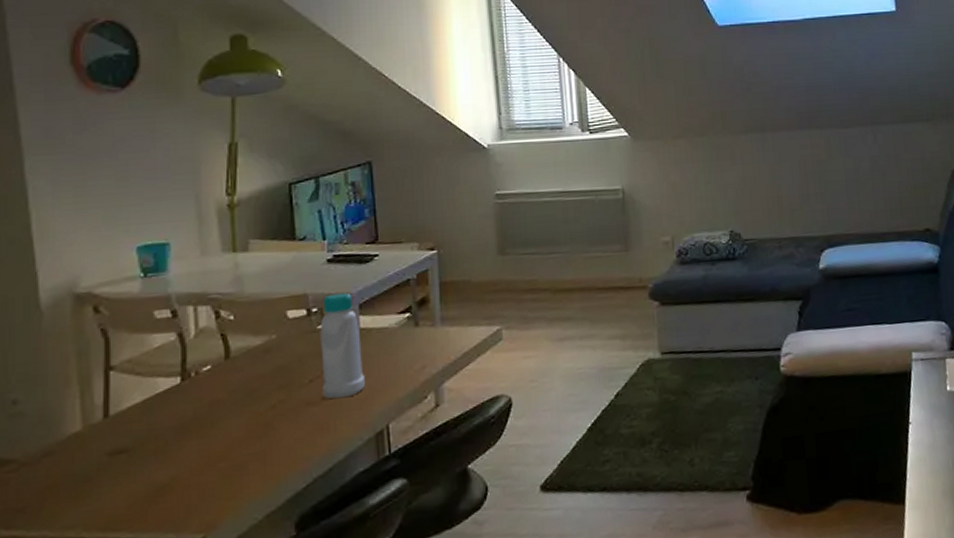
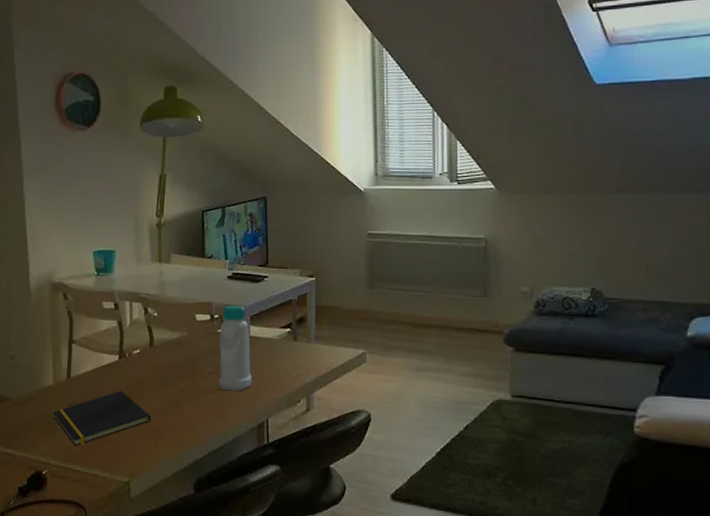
notepad: none [84,421,232,508] -> present [53,390,151,447]

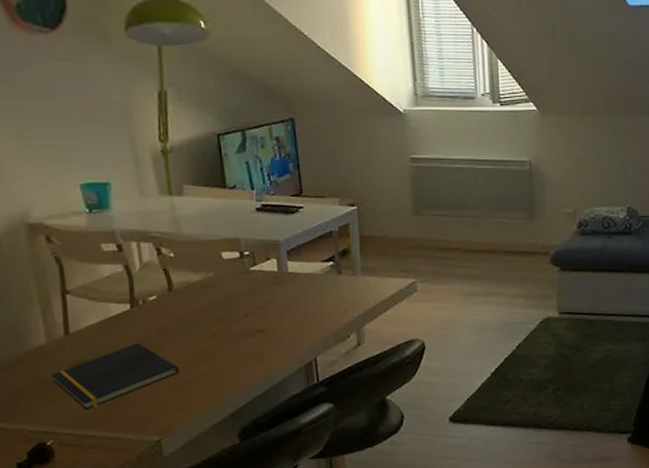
bottle: present [219,305,252,391] -> none [252,239,295,333]

